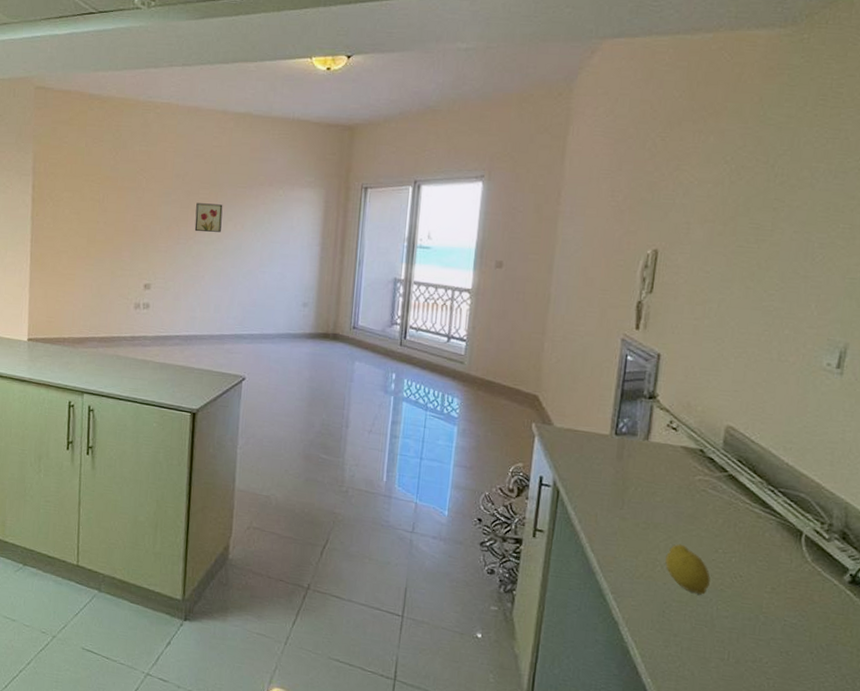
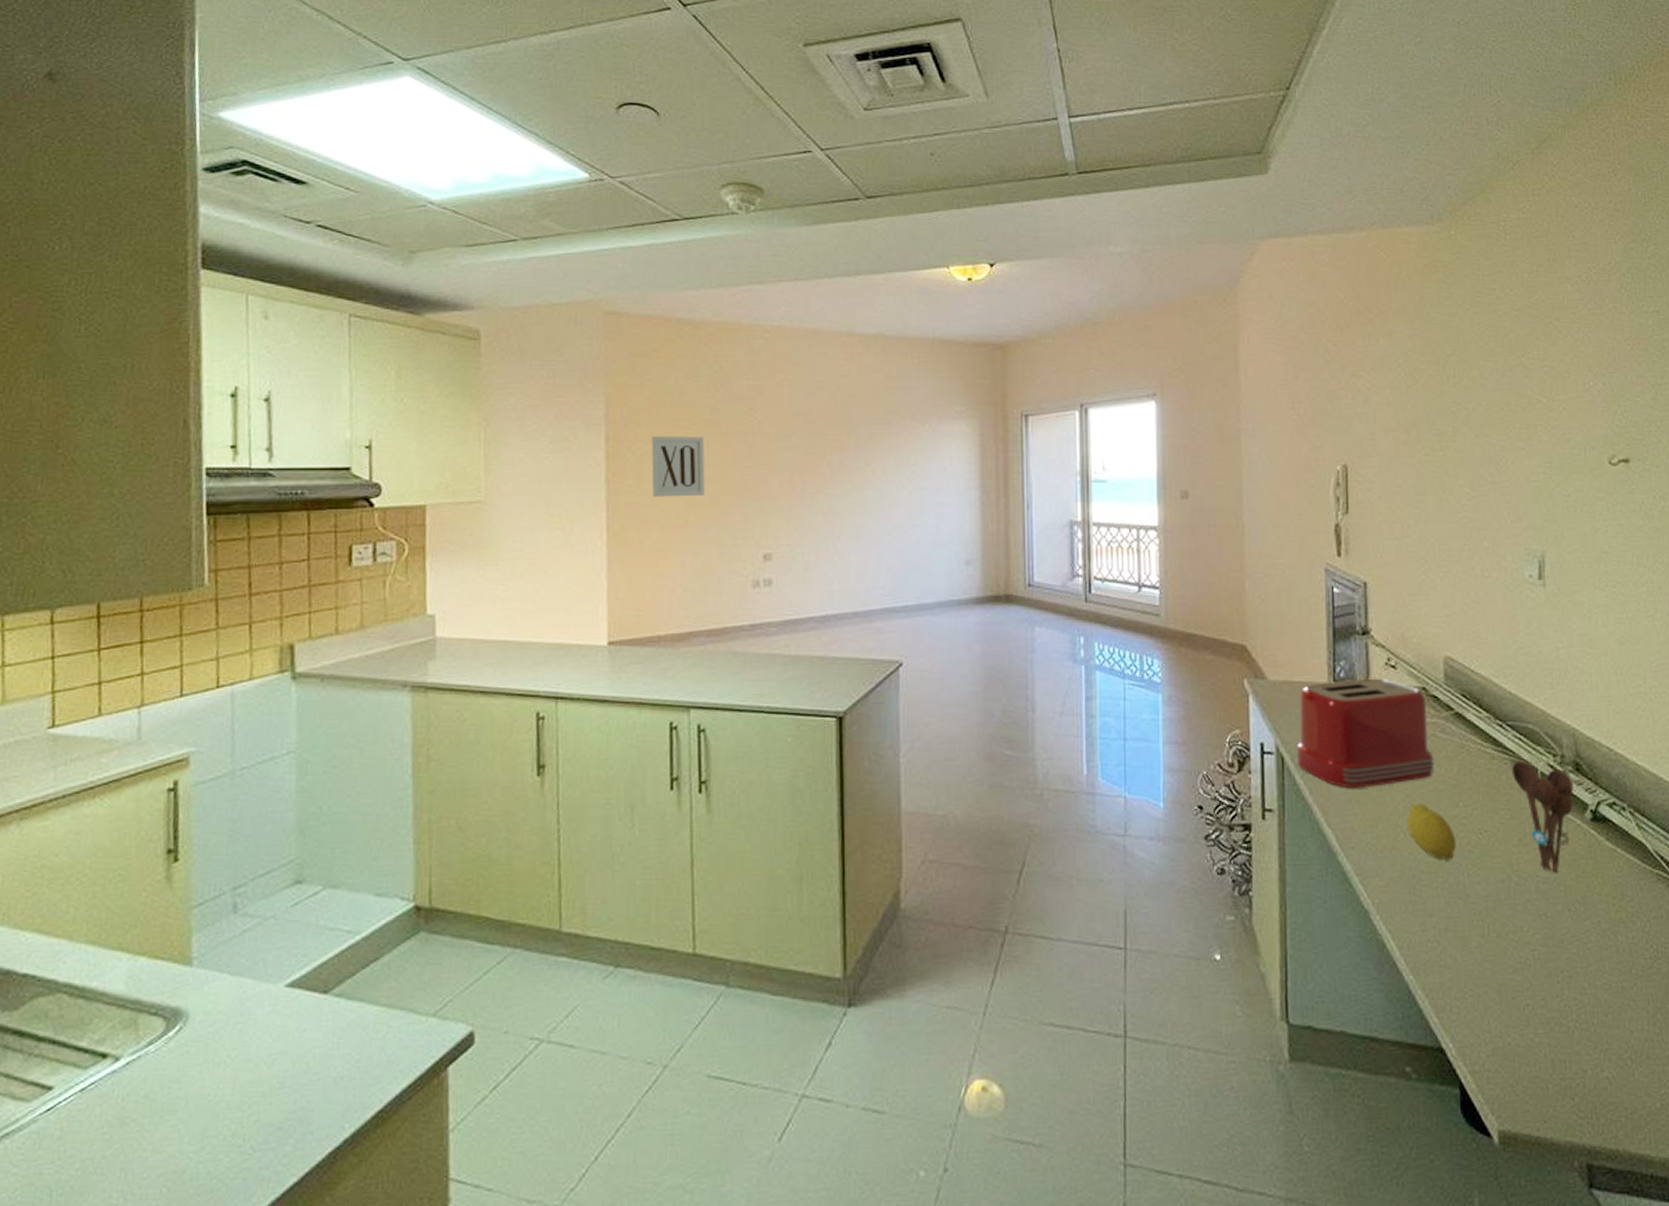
wall art: none [64,187,105,235] -> present [651,437,705,497]
wall art: present [194,203,223,232] -> none [823,446,857,482]
toaster: none [571,435,702,526] -> present [1297,678,1435,789]
utensil holder: none [775,522,838,621] -> present [1511,760,1574,873]

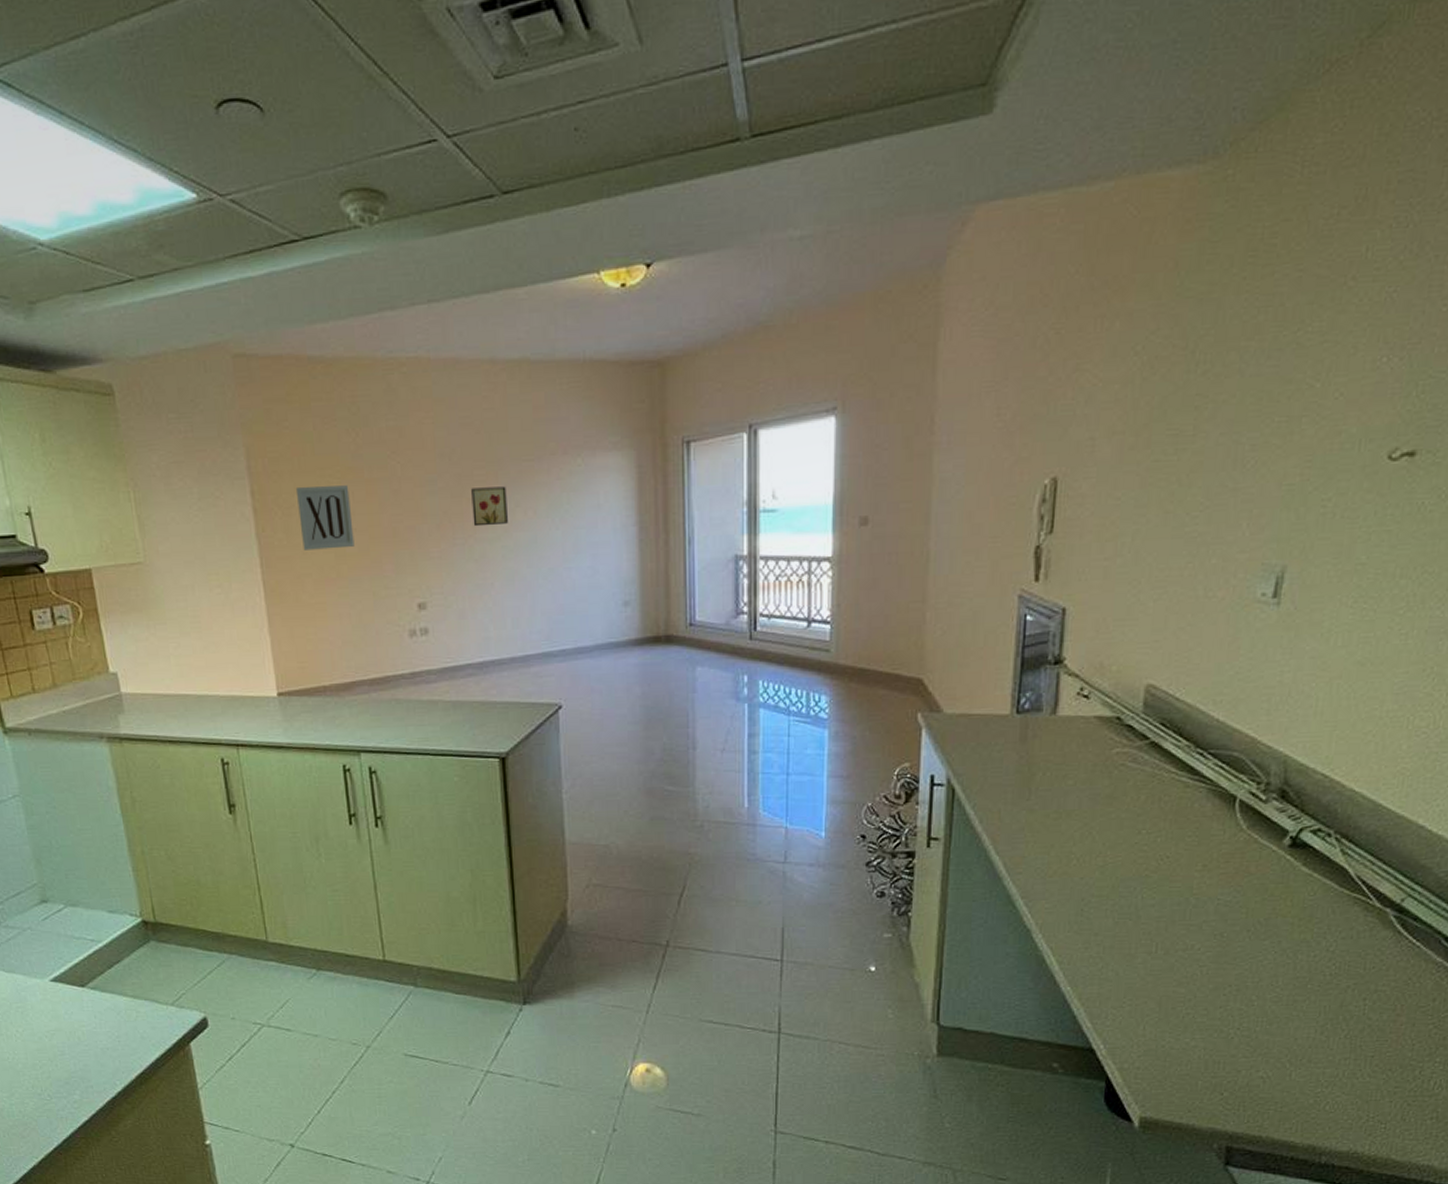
wall art: none [823,446,857,482] -> present [471,486,508,527]
toaster: present [1297,678,1435,789] -> none [969,708,1120,818]
fruit: present [1407,802,1456,861] -> none [1081,830,1134,885]
utensil holder: present [1511,760,1574,873] -> none [1206,788,1276,896]

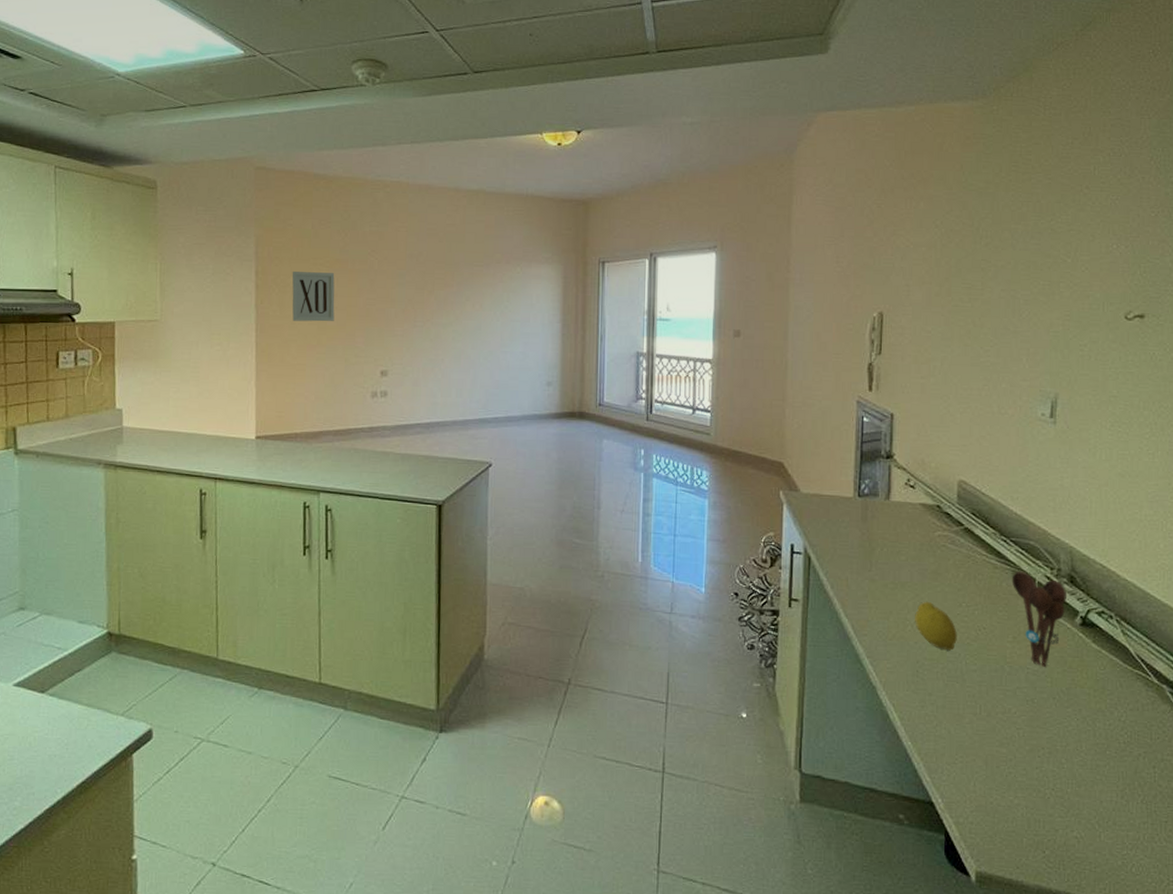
wall art: present [471,486,508,527] -> none [431,283,460,314]
fruit: none [1081,830,1134,885] -> present [915,601,957,651]
utensil holder: none [1206,788,1276,896] -> present [1011,571,1068,667]

